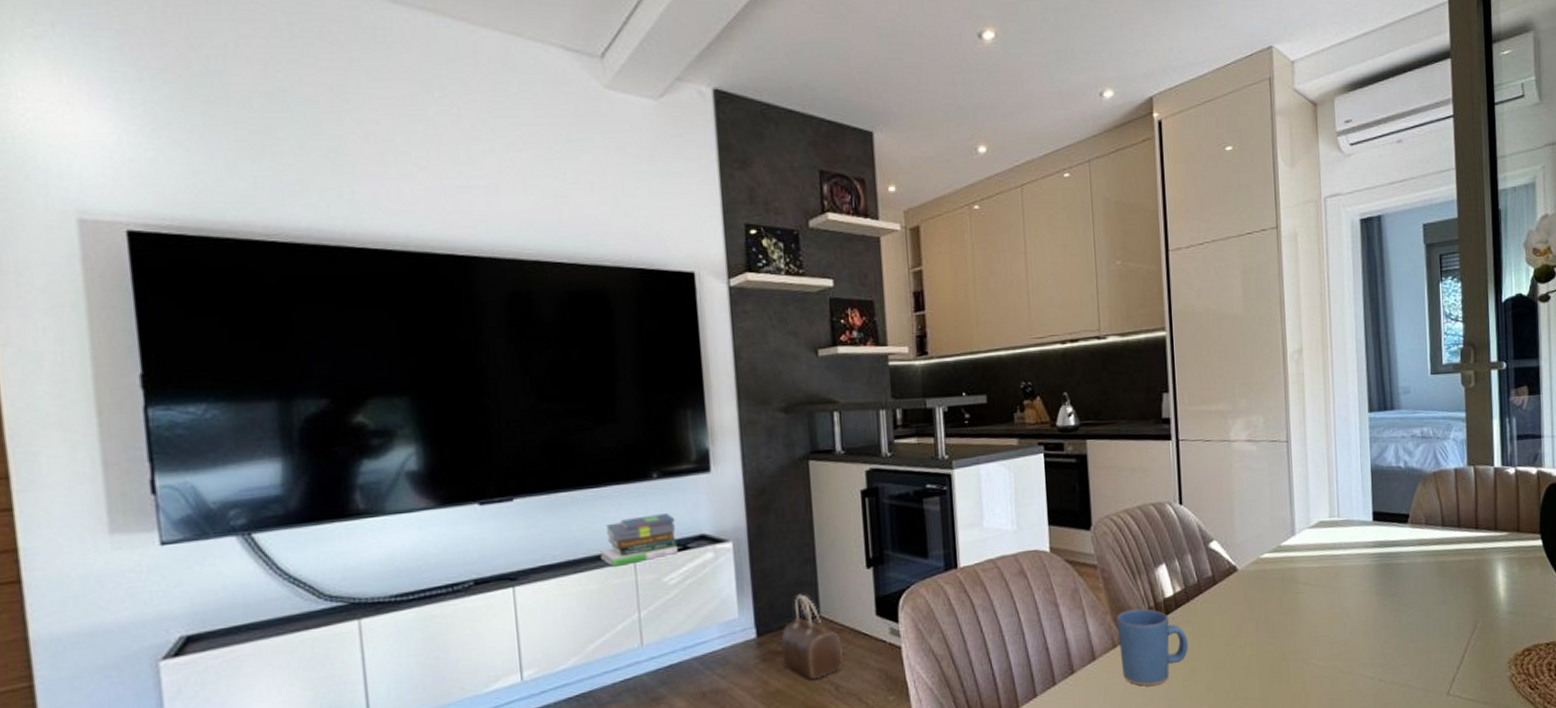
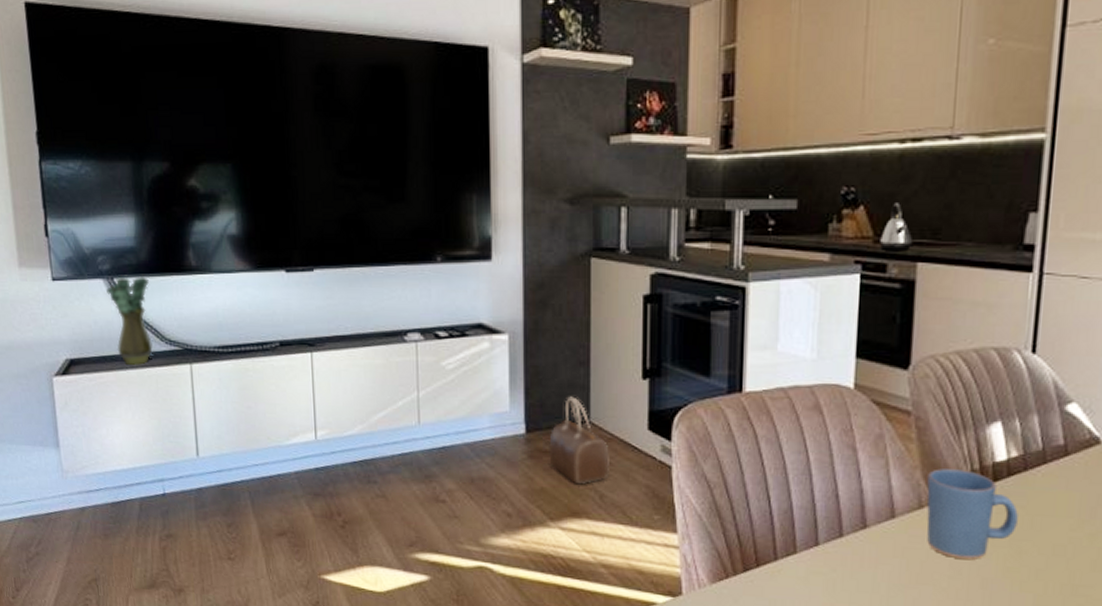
vase: none [241,524,307,633] -> present [106,273,153,366]
books: present [601,513,678,568] -> none [387,298,456,346]

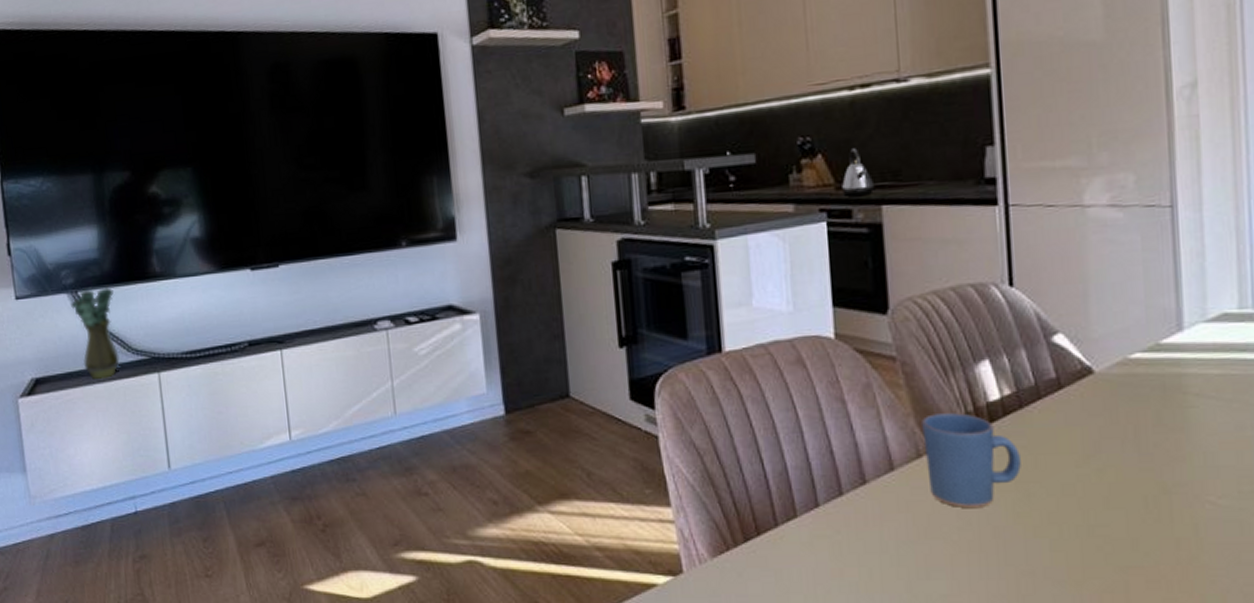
handbag: present [549,396,611,483] -> none [530,372,596,462]

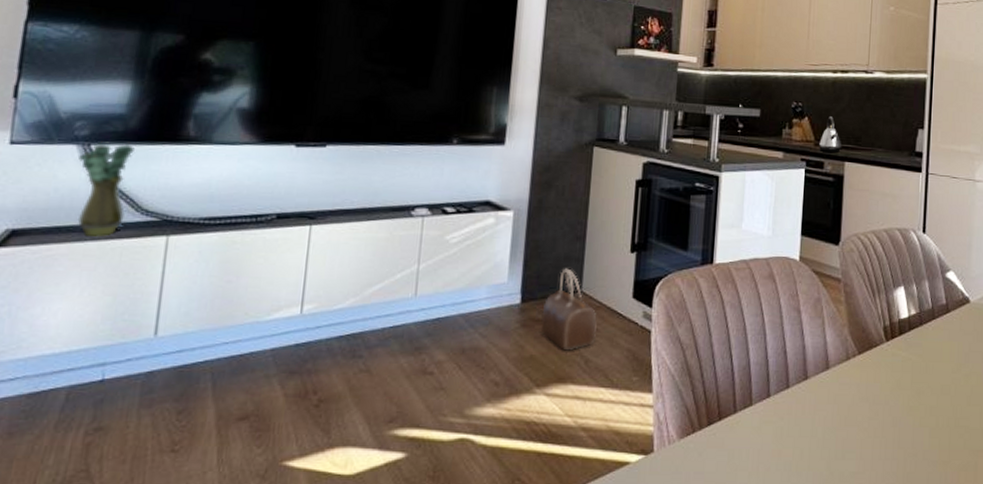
handbag: none [530,372,596,462] -> present [541,268,597,350]
mug: present [922,413,1021,509] -> none [852,326,917,403]

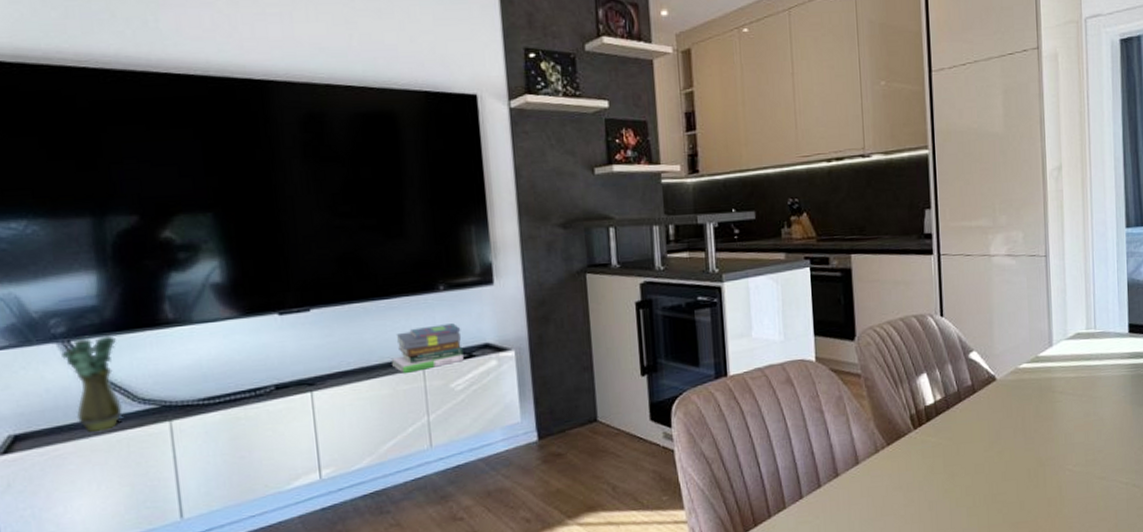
books: none [394,176,466,220] -> present [392,323,464,374]
handbag: present [541,268,597,350] -> none [561,400,621,479]
kettle: present [819,116,842,154] -> none [821,209,846,248]

